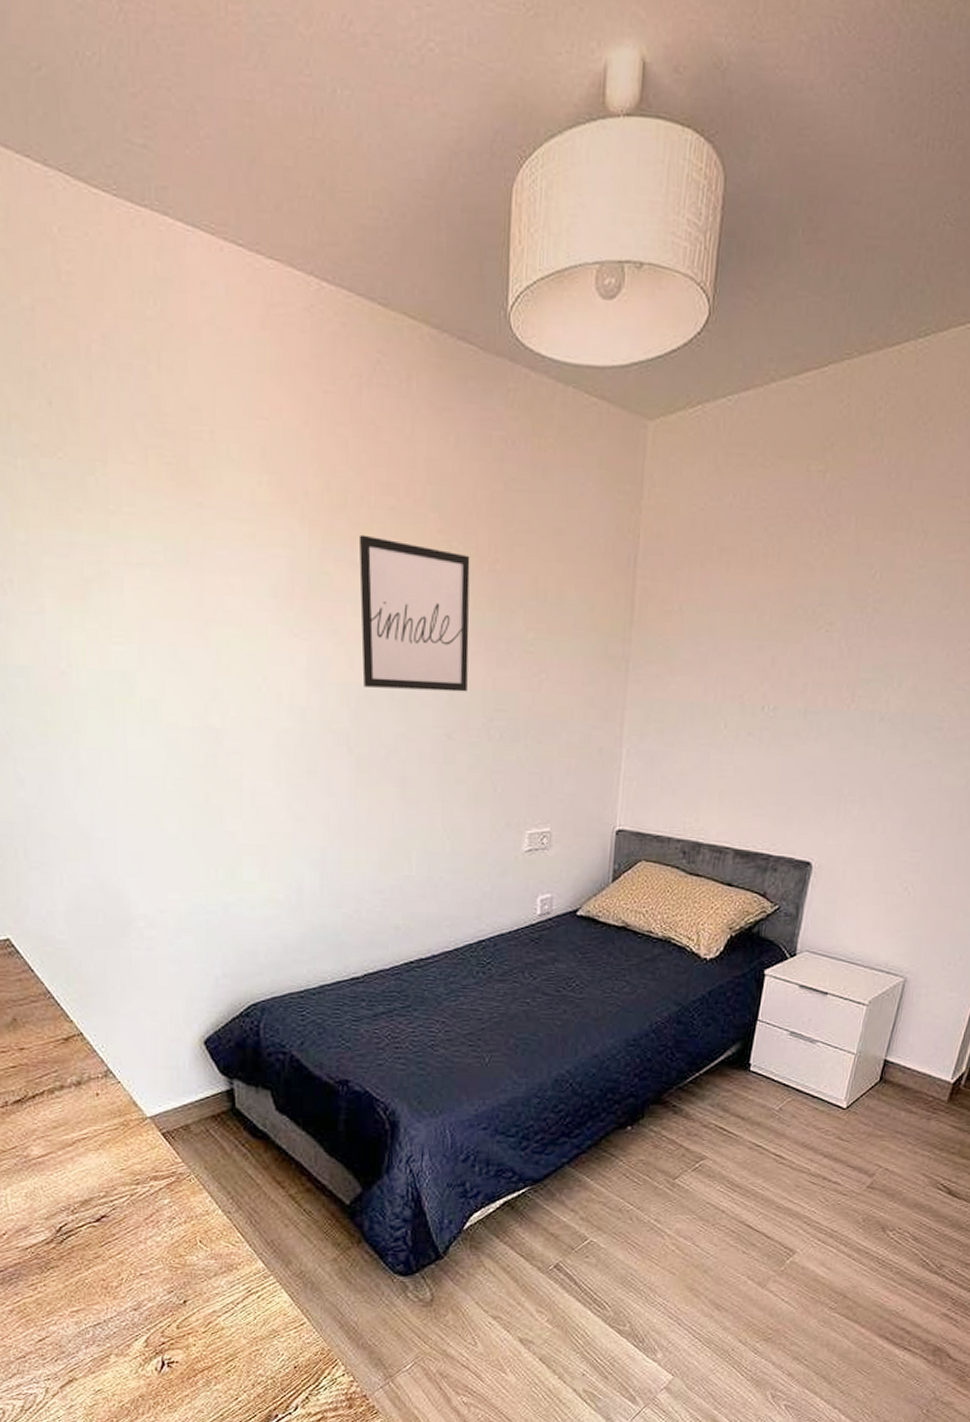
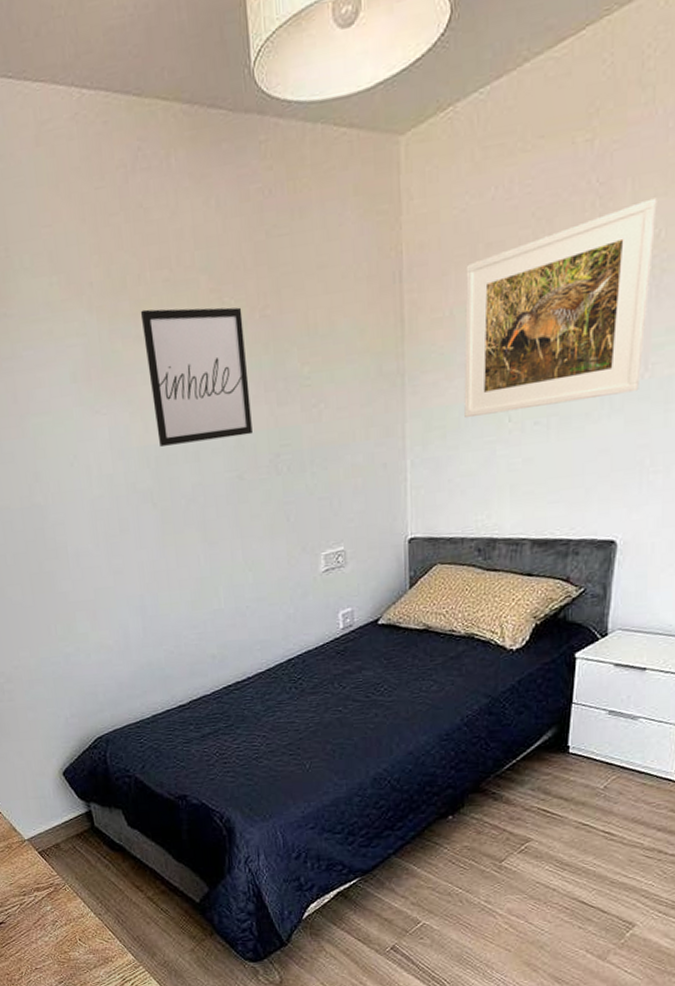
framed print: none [683,540,876,721] -> present [464,197,657,419]

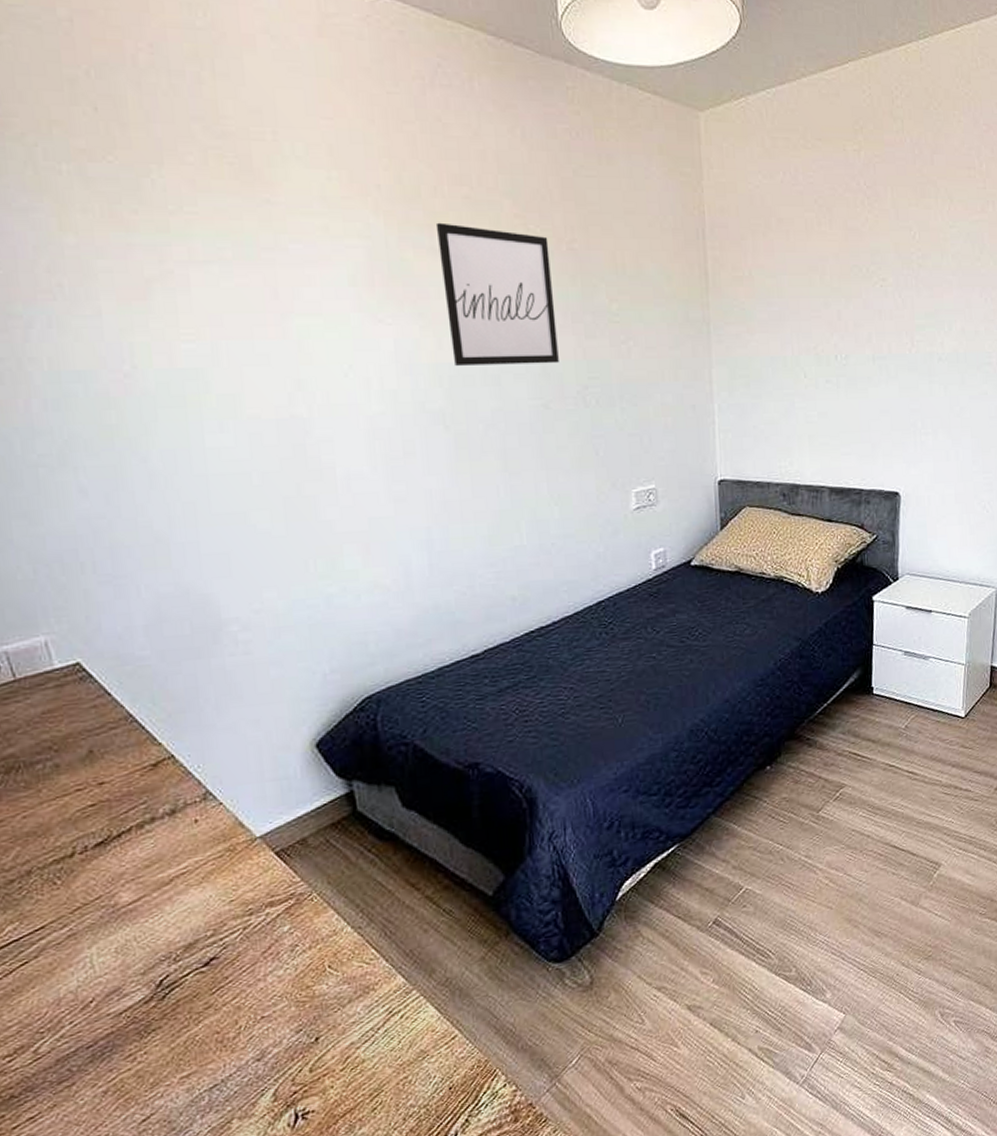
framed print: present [464,197,657,419] -> none [761,206,912,371]

